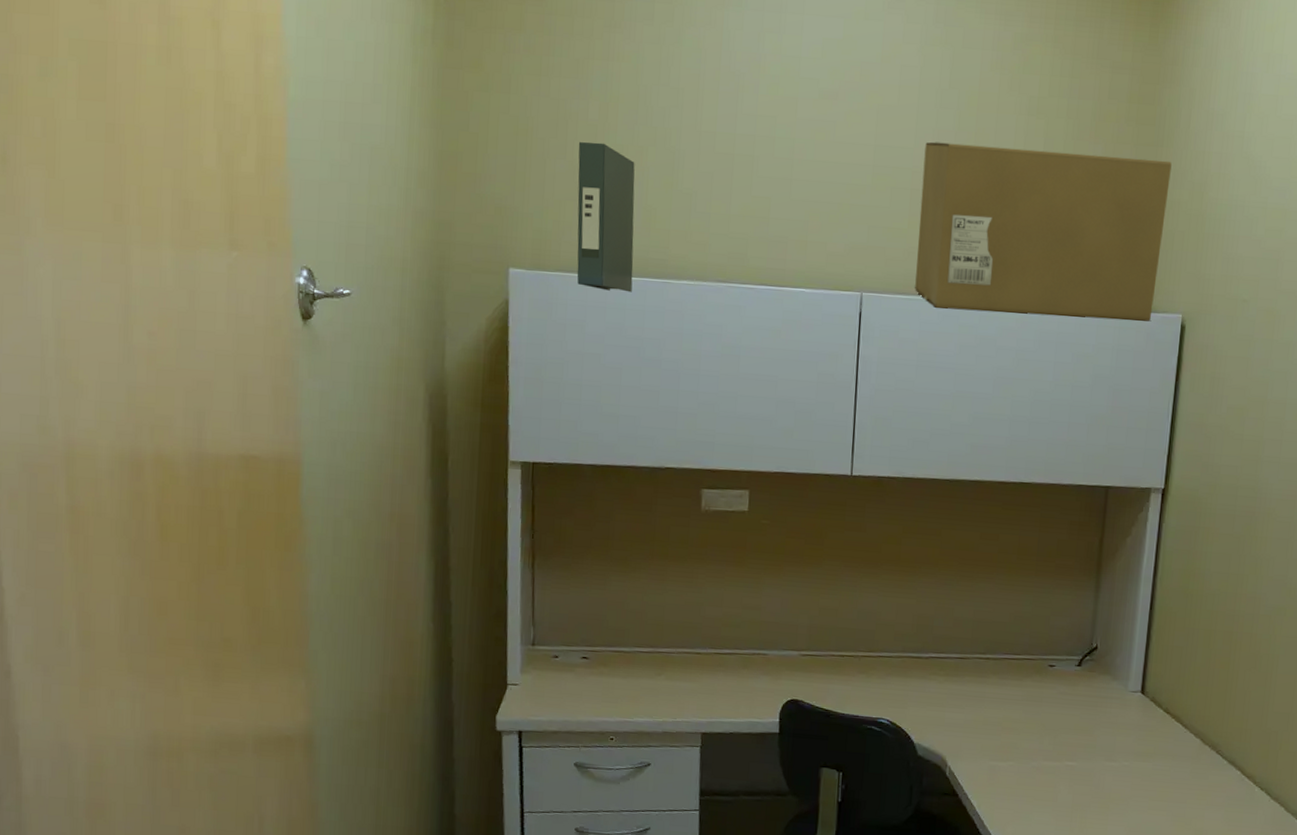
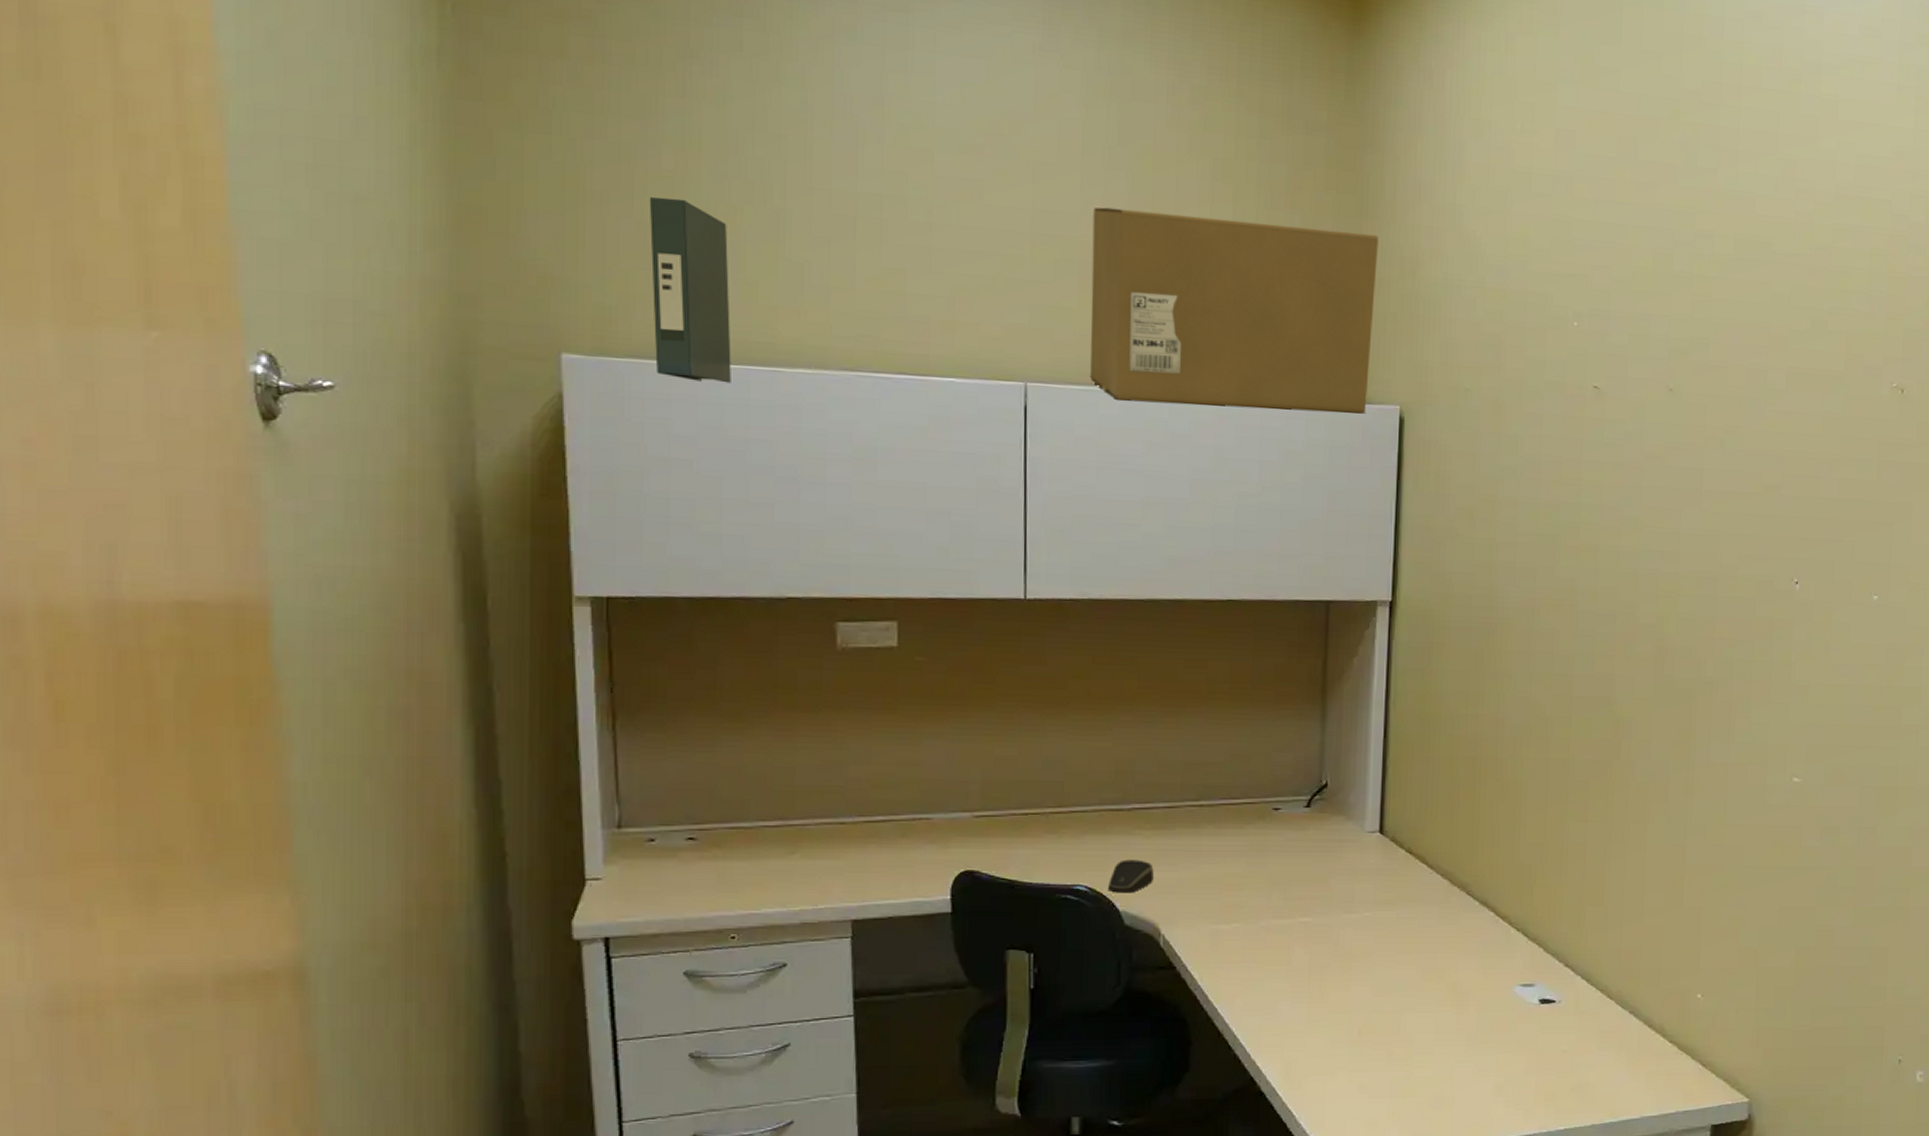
computer mouse: none [906,700,945,729] -> present [1108,859,1154,893]

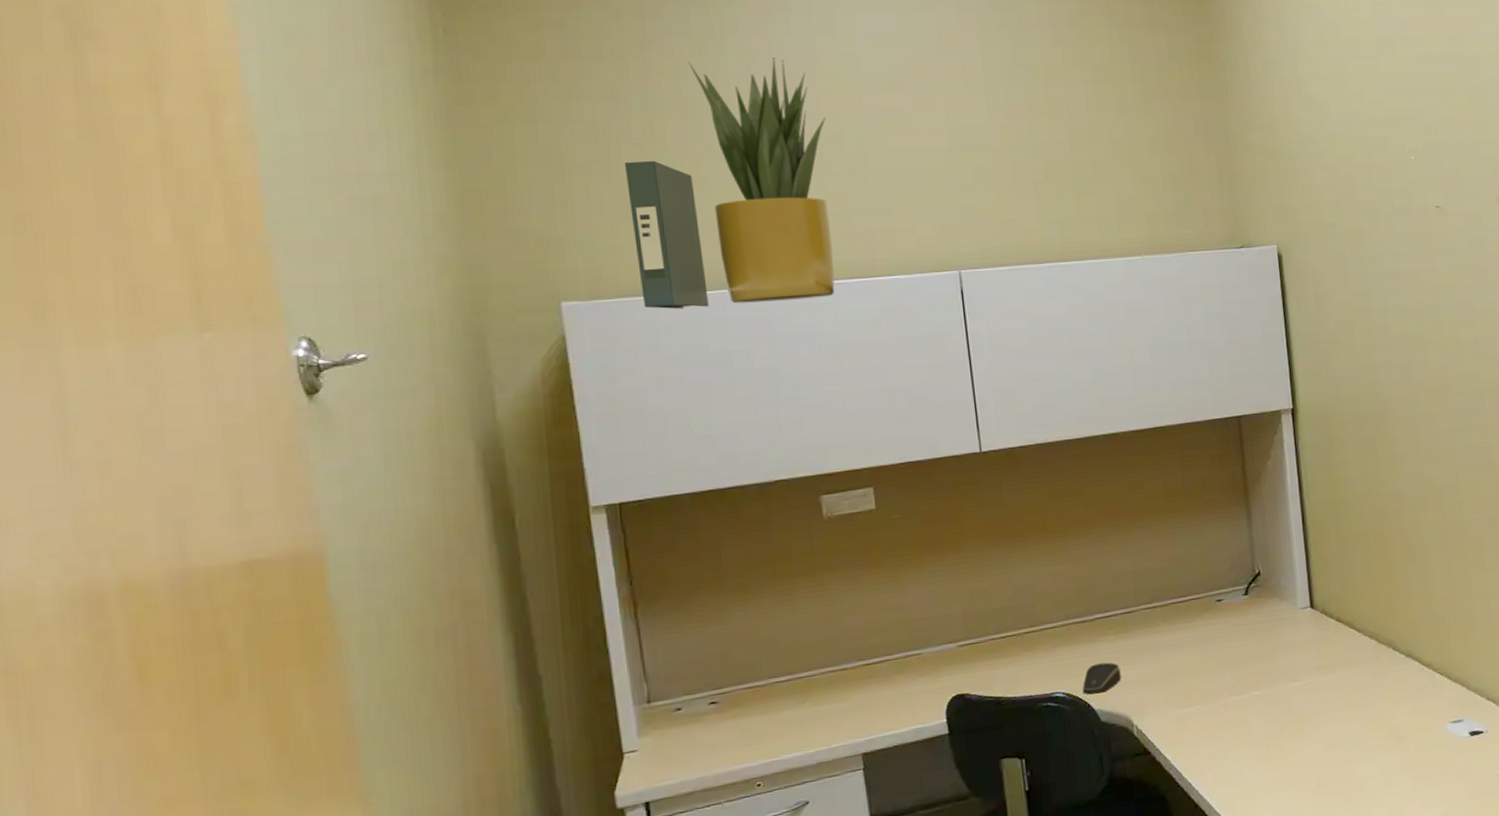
planter: none [736,84,891,392] -> present [688,57,835,304]
box: present [1090,207,1378,414] -> none [999,108,1249,275]

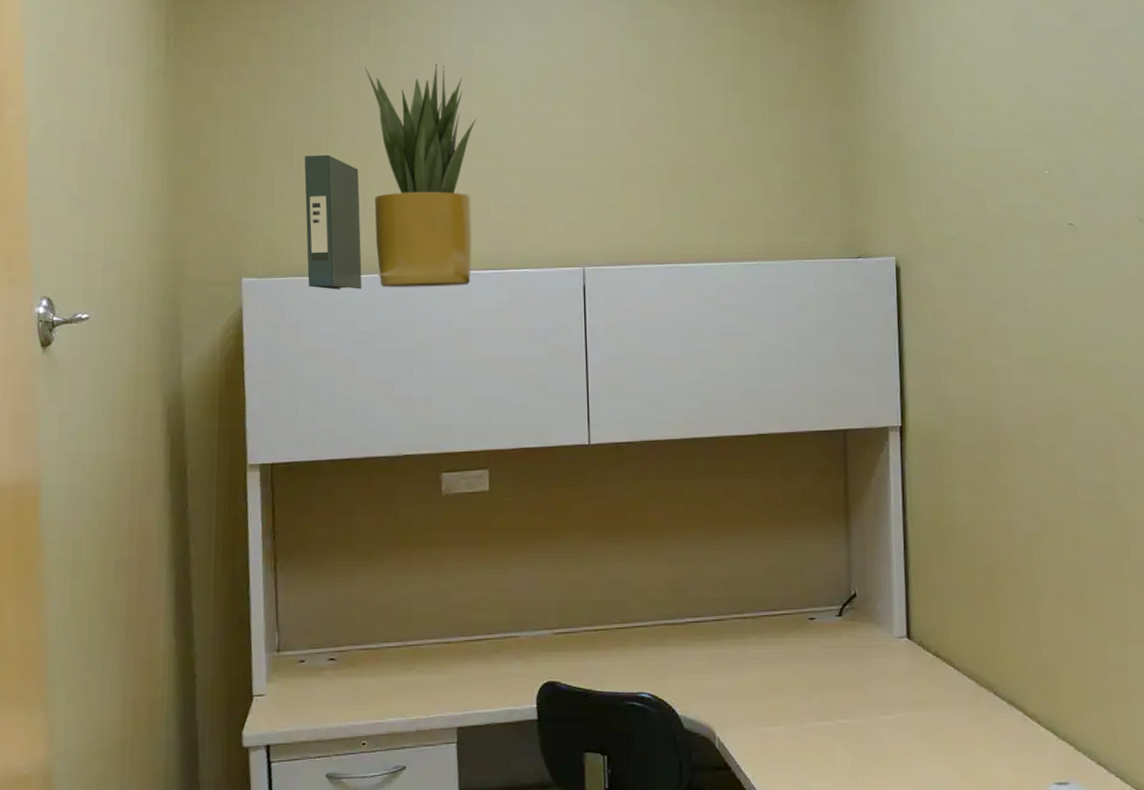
computer mouse: present [1083,662,1121,694] -> none [668,668,707,699]

